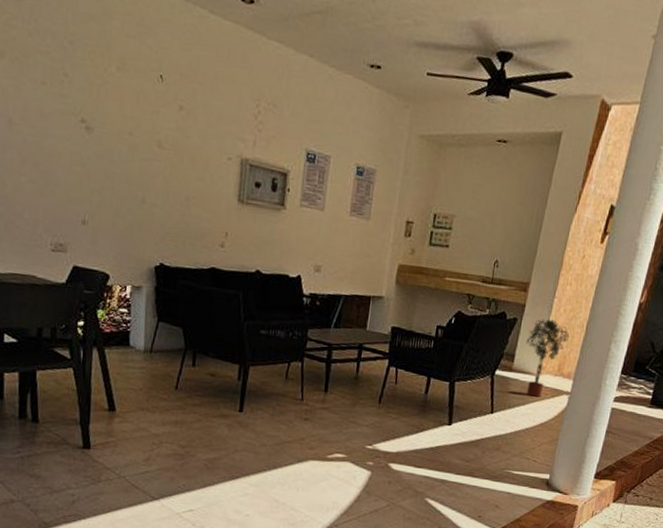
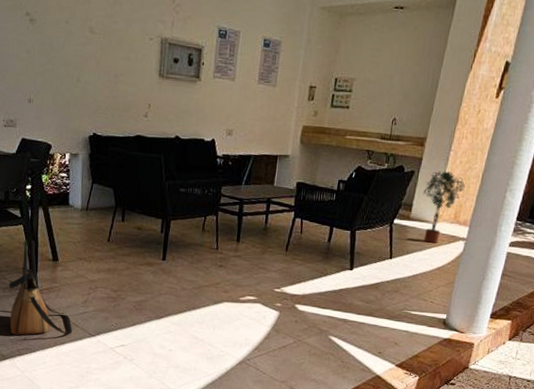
tote bag: none [53,385,131,499] -> present [8,239,72,335]

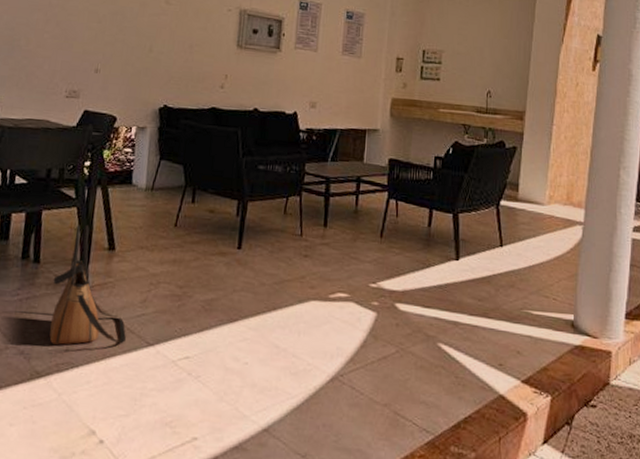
potted tree: present [423,170,466,243] -> none [529,146,574,228]

